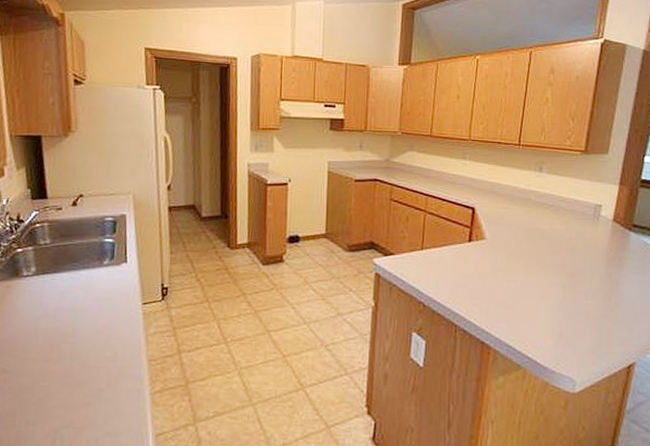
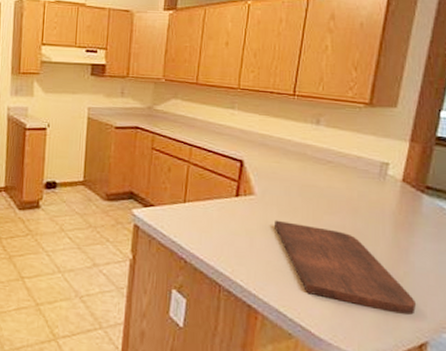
cutting board: none [503,261,626,340] -> present [273,220,417,315]

